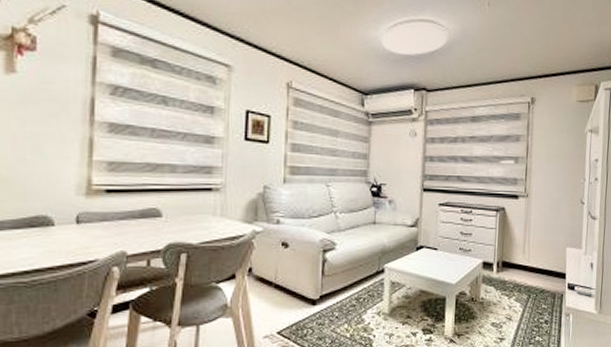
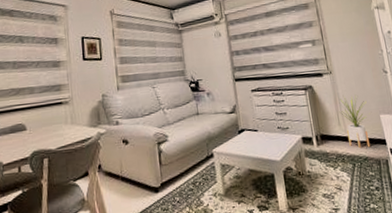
house plant: none [527,224,557,280] -> present [339,96,371,149]

